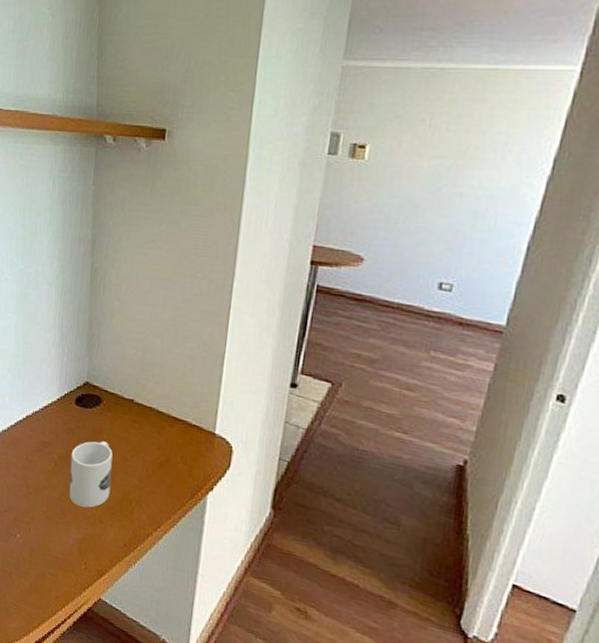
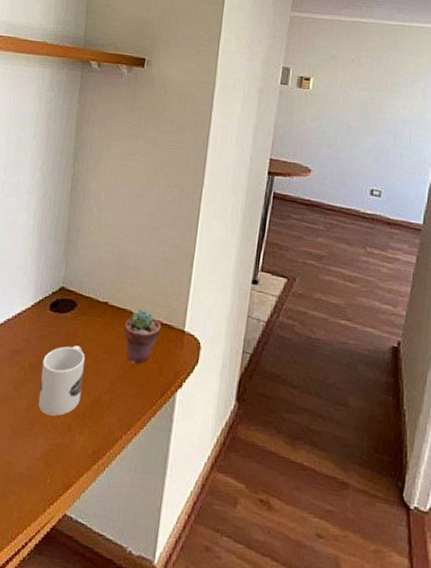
potted succulent: none [151,408,191,464] -> present [123,309,162,364]

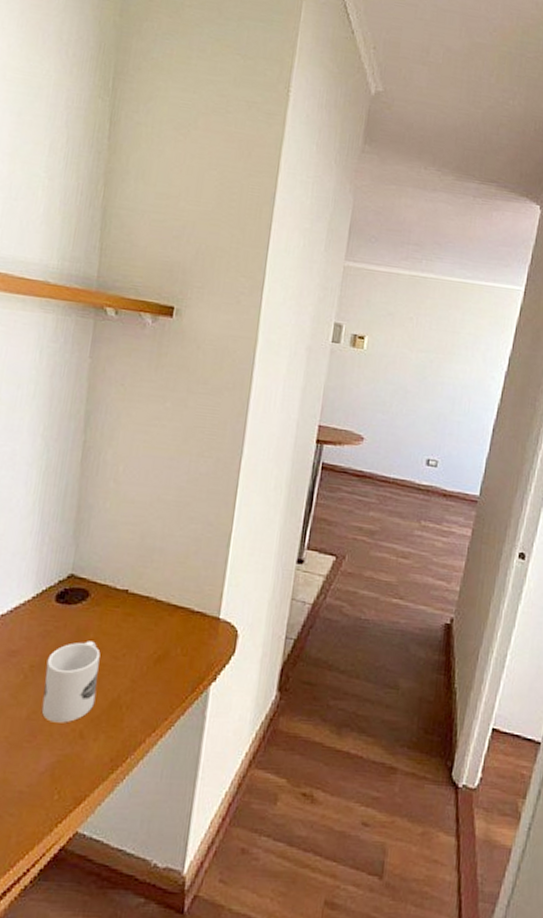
potted succulent: present [123,309,162,364] -> none [147,596,193,658]

